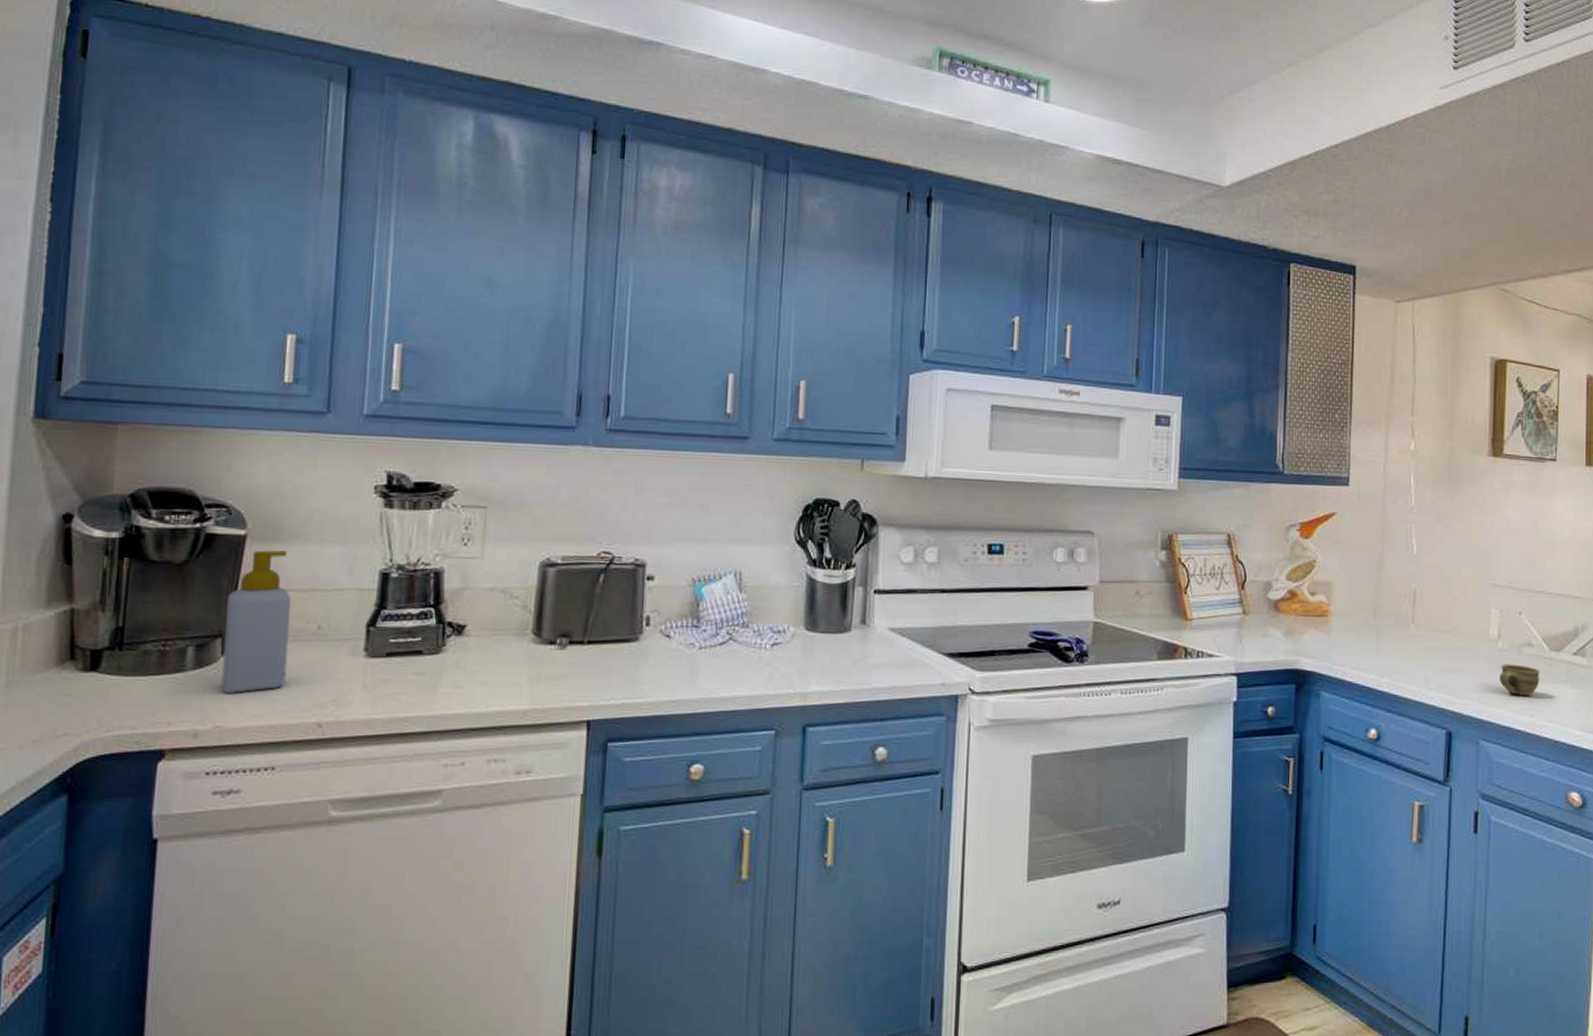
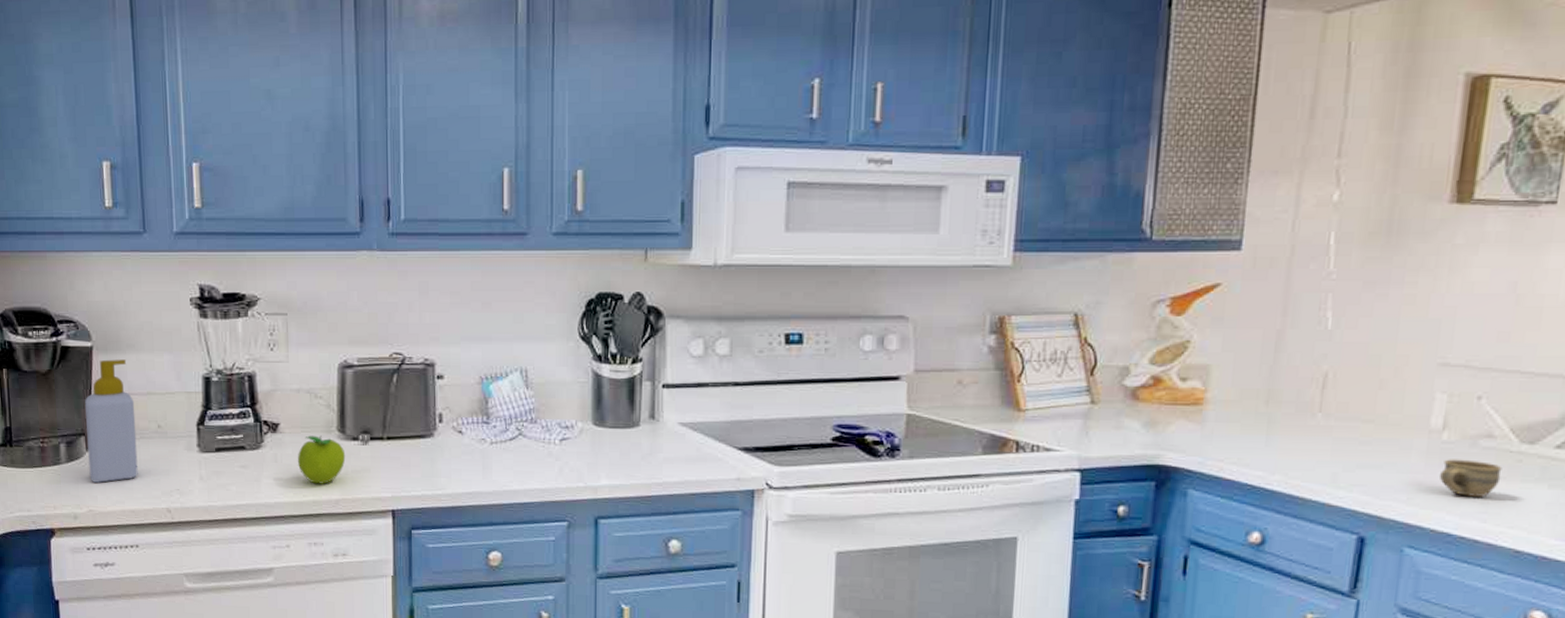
fruit: none [483,639,540,693] -> present [297,435,346,484]

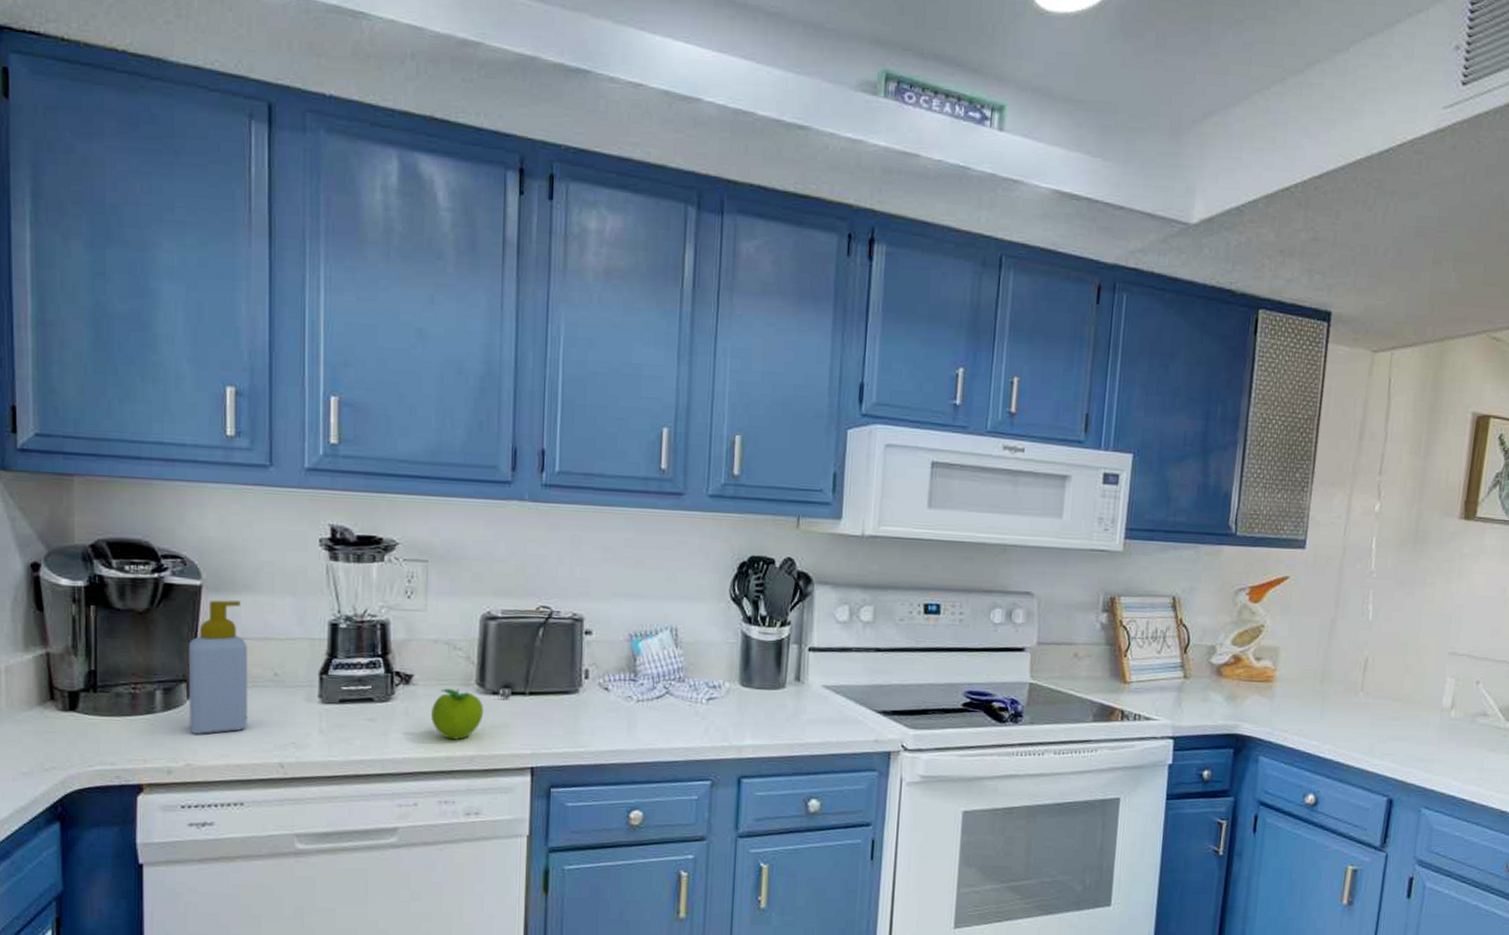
cup: present [1438,459,1502,497] -> none [1447,733,1493,766]

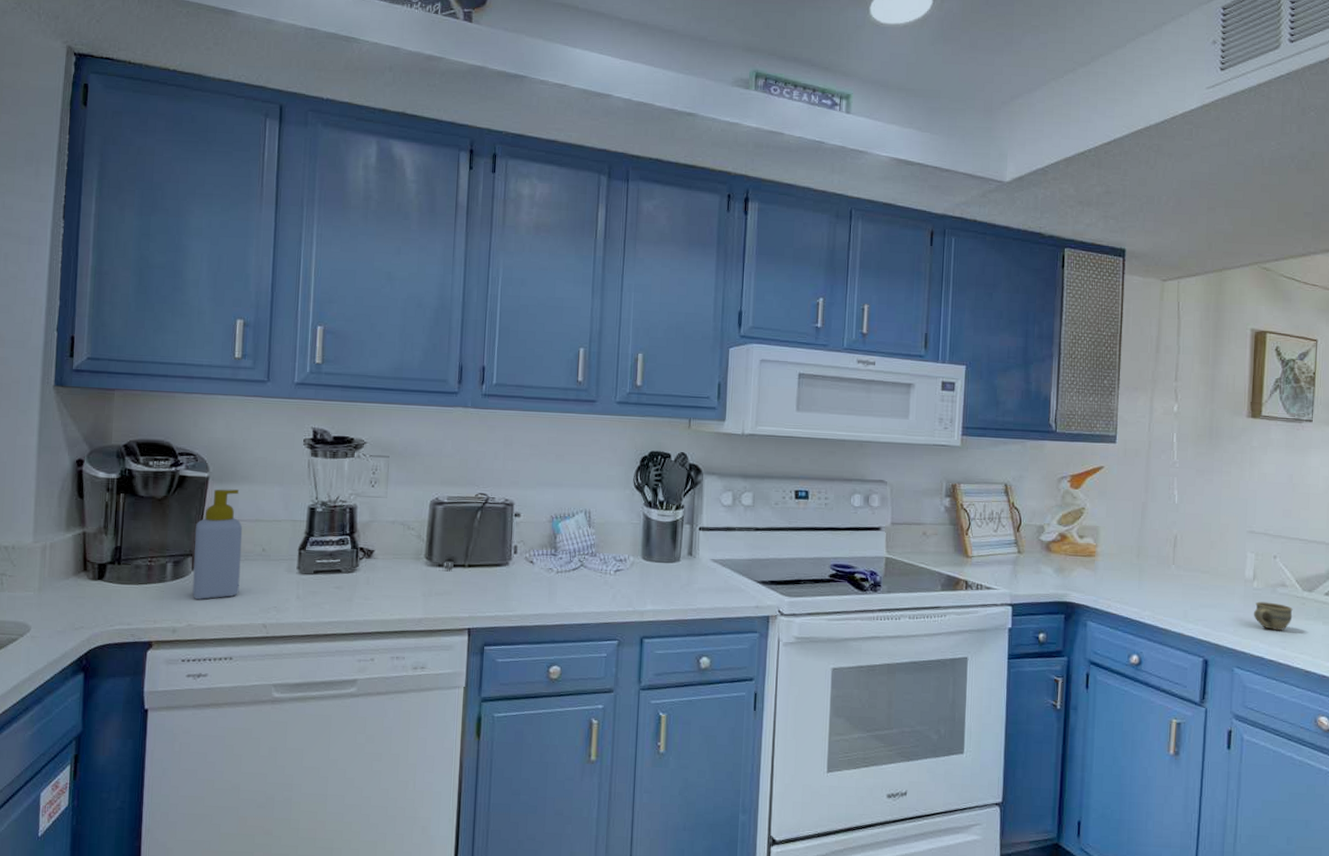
fruit: present [430,688,484,740] -> none [387,561,431,605]
cup: none [1447,733,1493,766] -> present [1253,601,1293,630]

